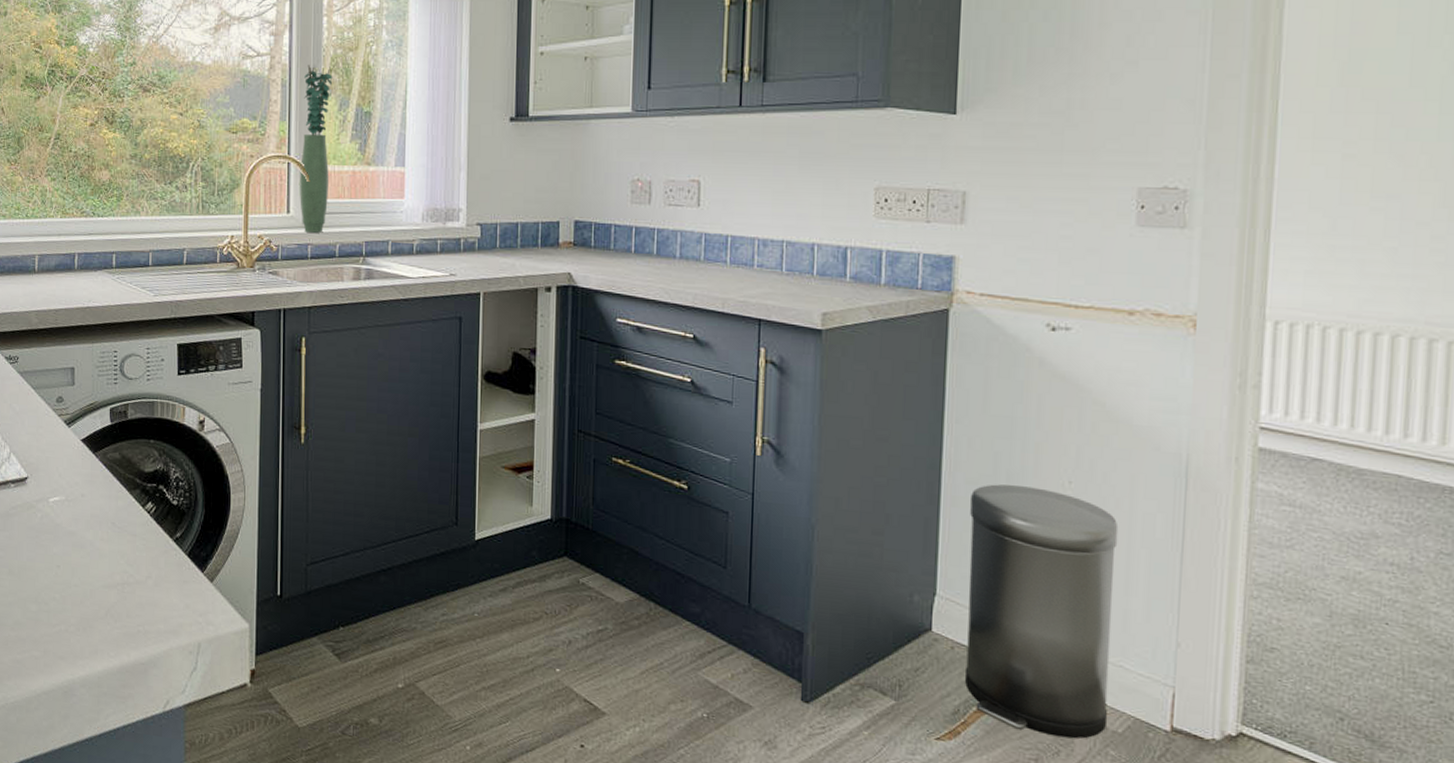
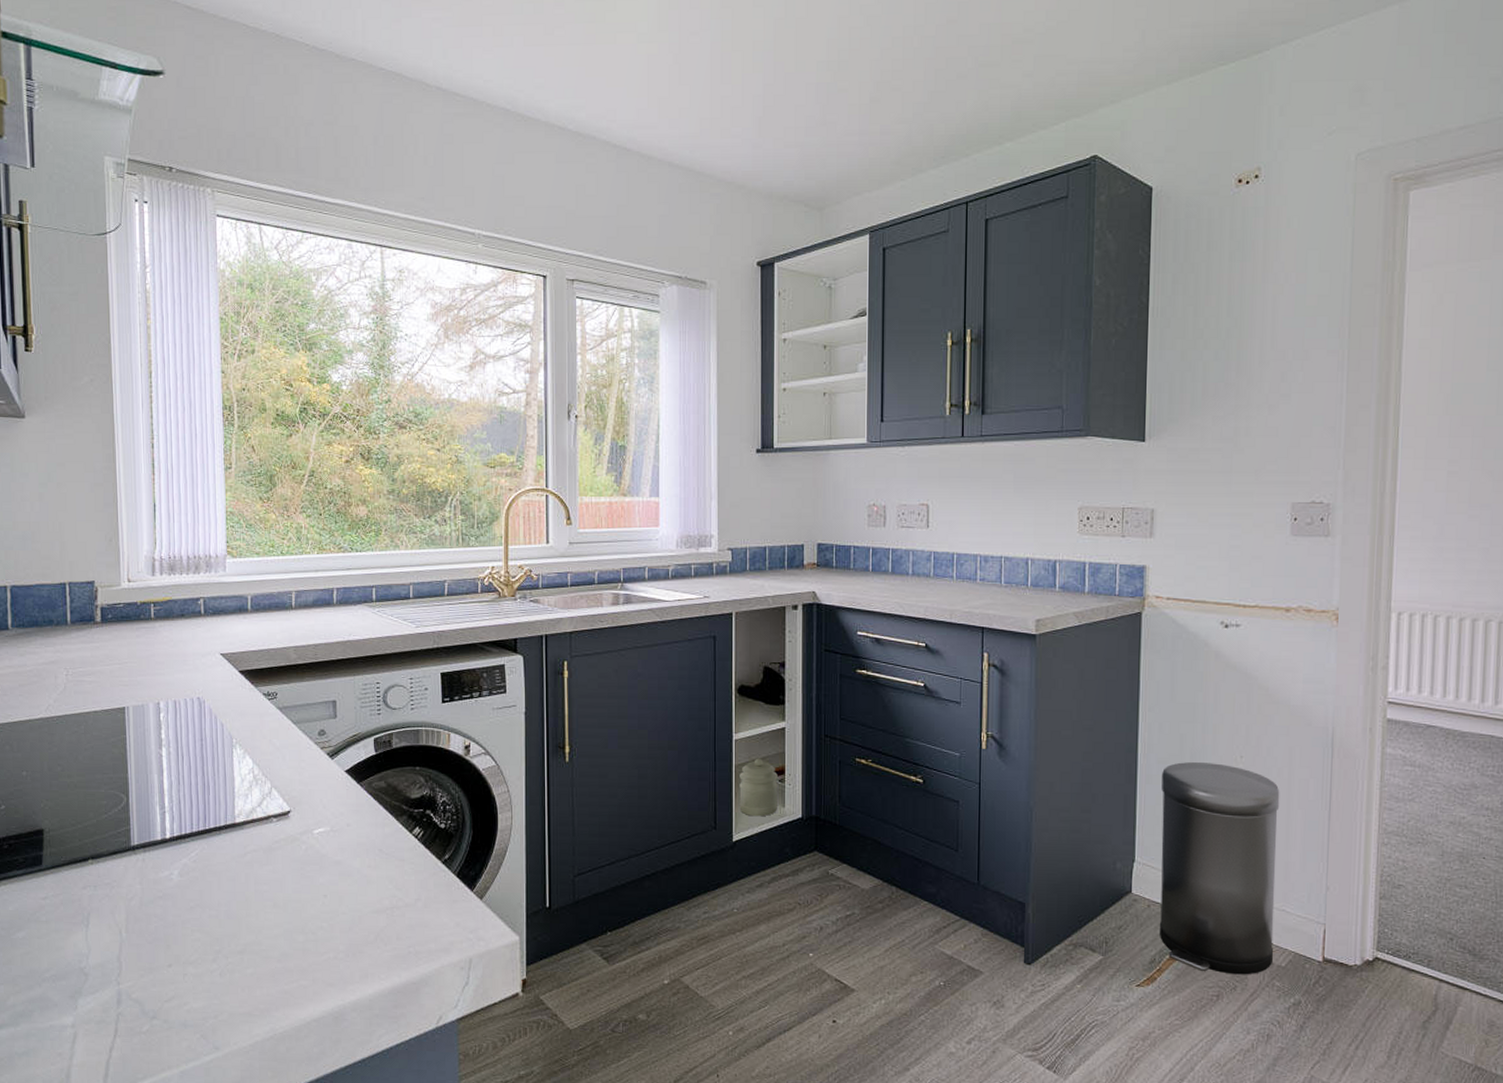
vase: present [300,65,333,233] -> none [558,401,588,561]
jar: none [483,451,526,515] -> present [739,758,779,817]

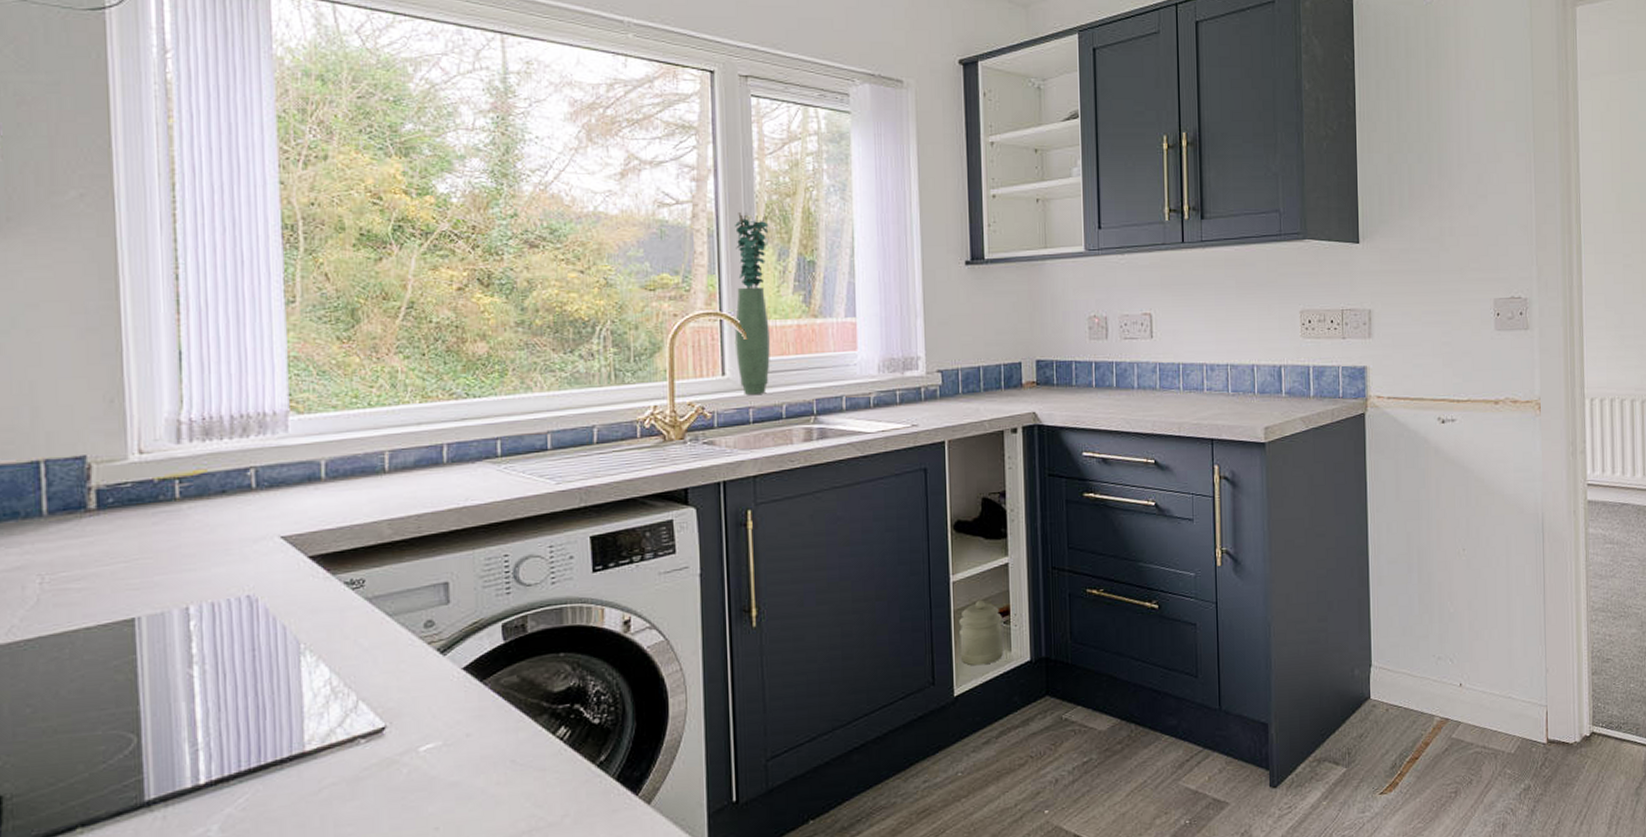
vase: none [558,401,588,561] -> present [735,213,770,395]
pedal bin: present [1160,762,1280,975] -> none [1392,558,1503,770]

